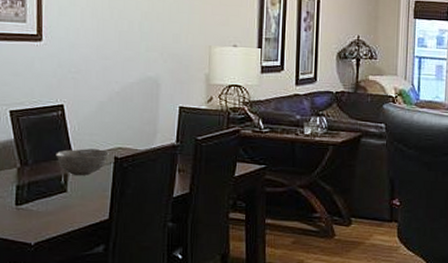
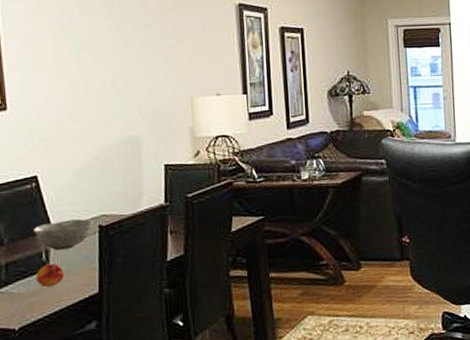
fruit: none [53,187,80,209] -> present [35,264,65,288]

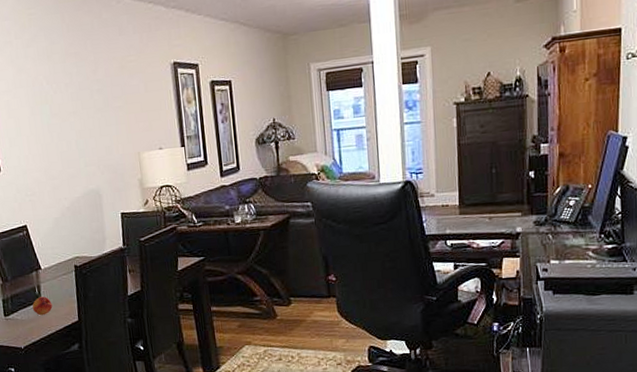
bowl: present [33,219,93,250] -> none [27,260,70,286]

